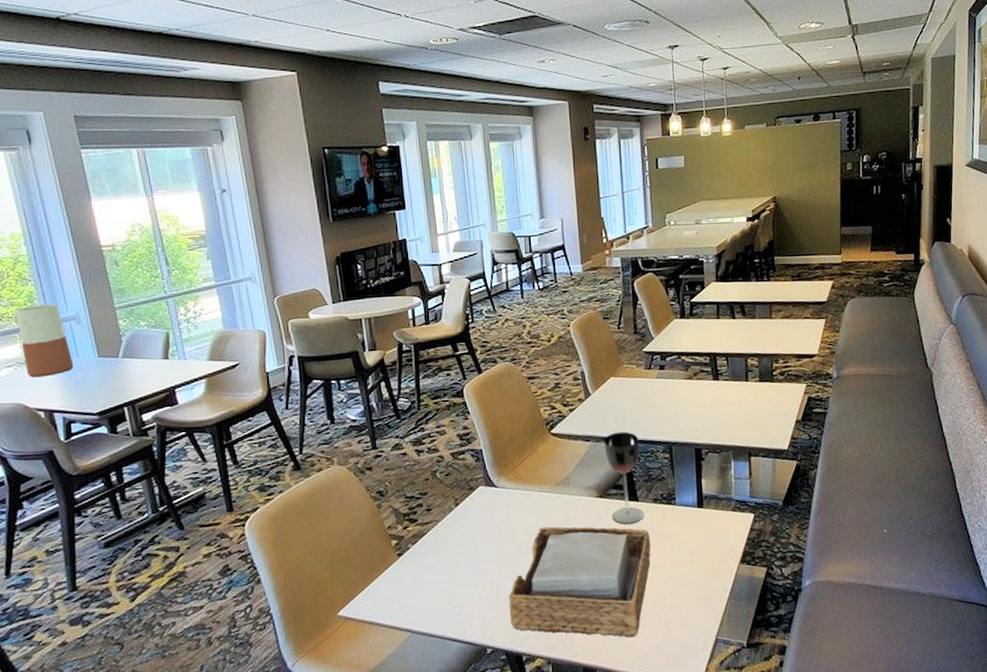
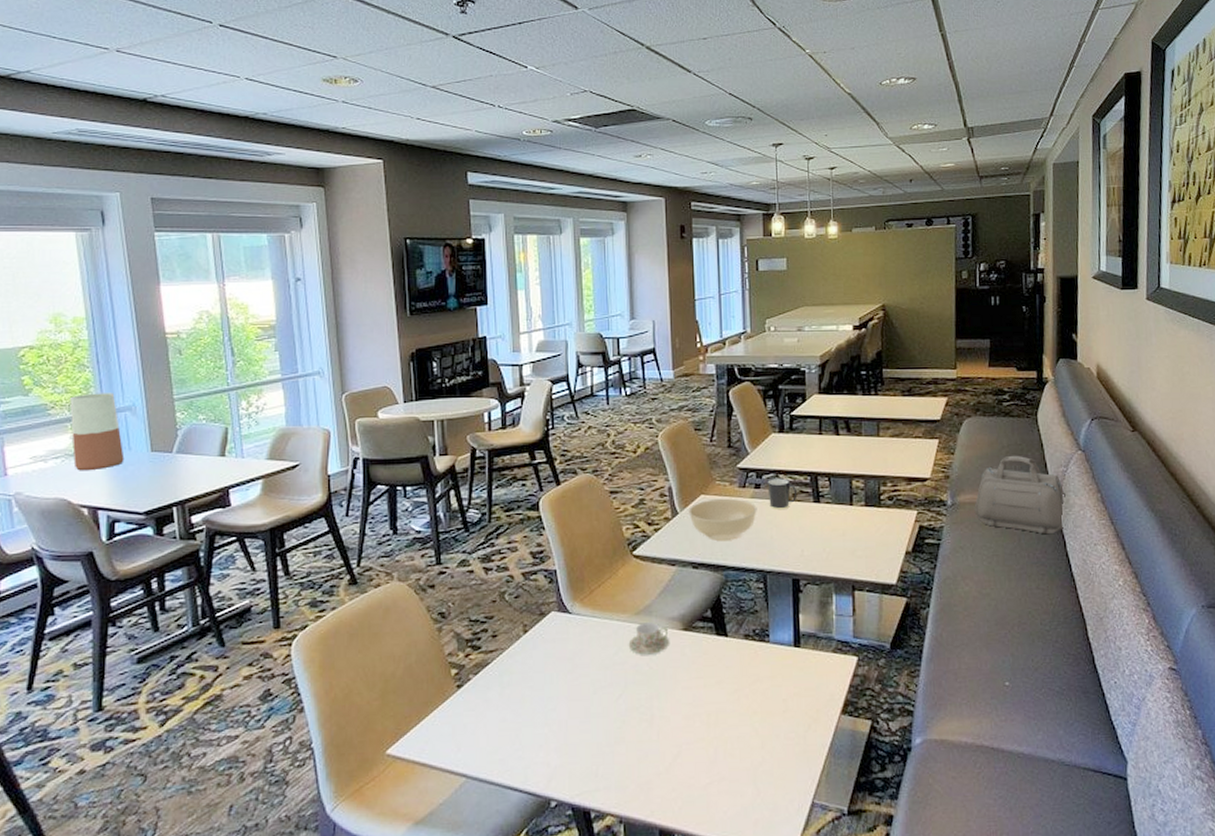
napkin holder: present [508,526,651,638] -> none [578,661,741,796]
teacup: none [550,491,587,521] -> present [628,621,670,655]
bowl: none [600,379,662,418] -> present [688,498,757,540]
wineglass: present [604,431,644,524] -> none [691,556,734,662]
mug: none [671,359,698,389] -> present [767,478,798,511]
handbag: none [857,330,938,401] -> present [974,455,1066,535]

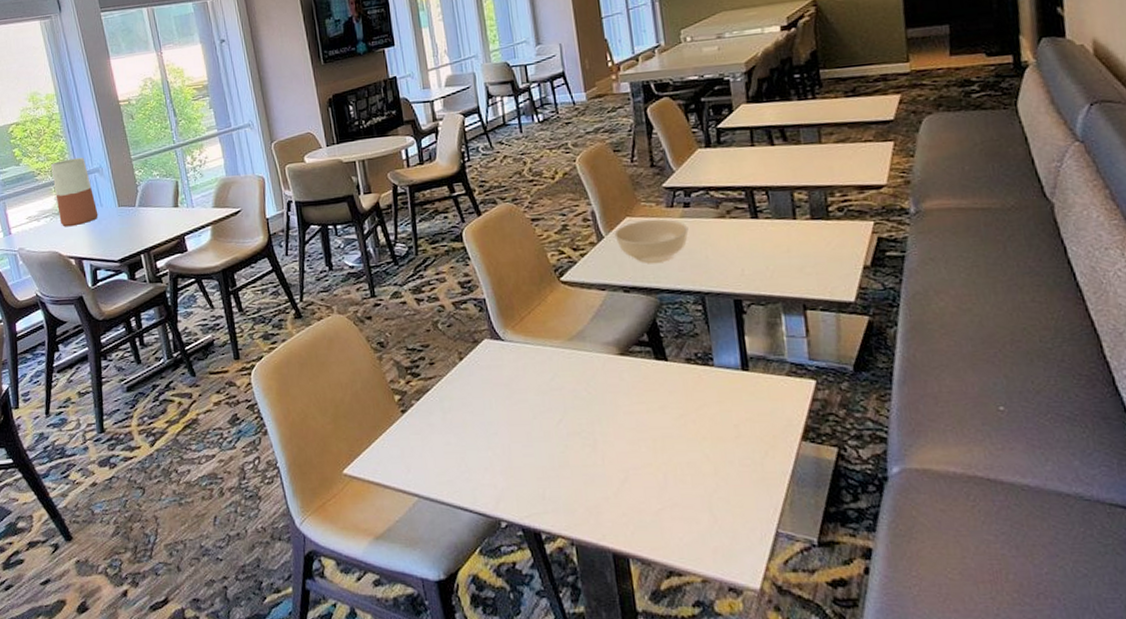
teacup: present [628,621,670,655] -> none [564,347,607,380]
mug: present [767,478,798,511] -> none [697,195,732,229]
handbag: present [974,455,1066,535] -> none [944,152,1065,241]

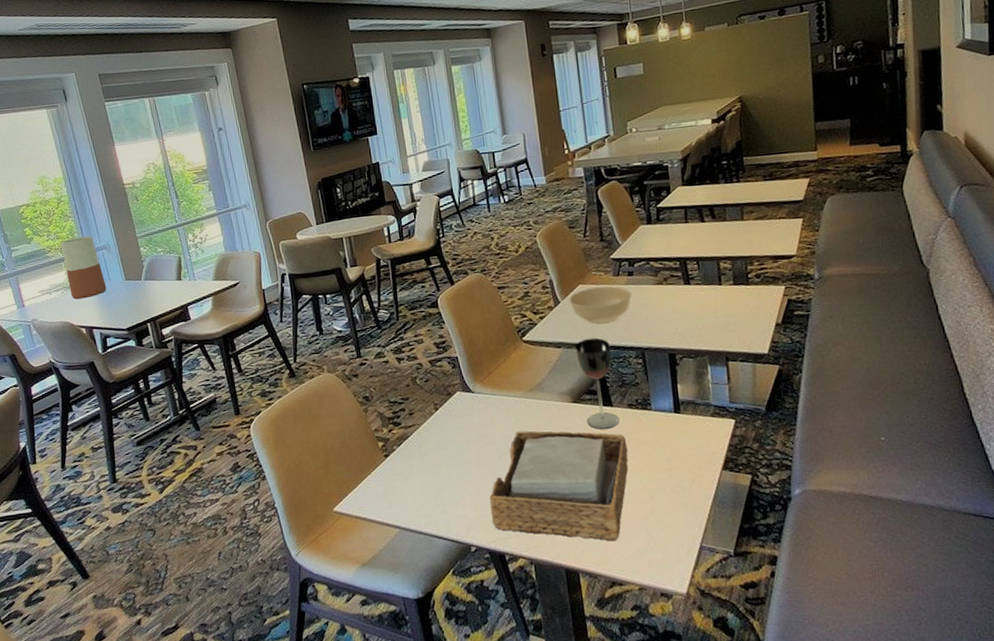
napkin holder: none [522,386,687,522] -> present [489,430,629,541]
wineglass: none [622,279,676,387] -> present [575,337,620,429]

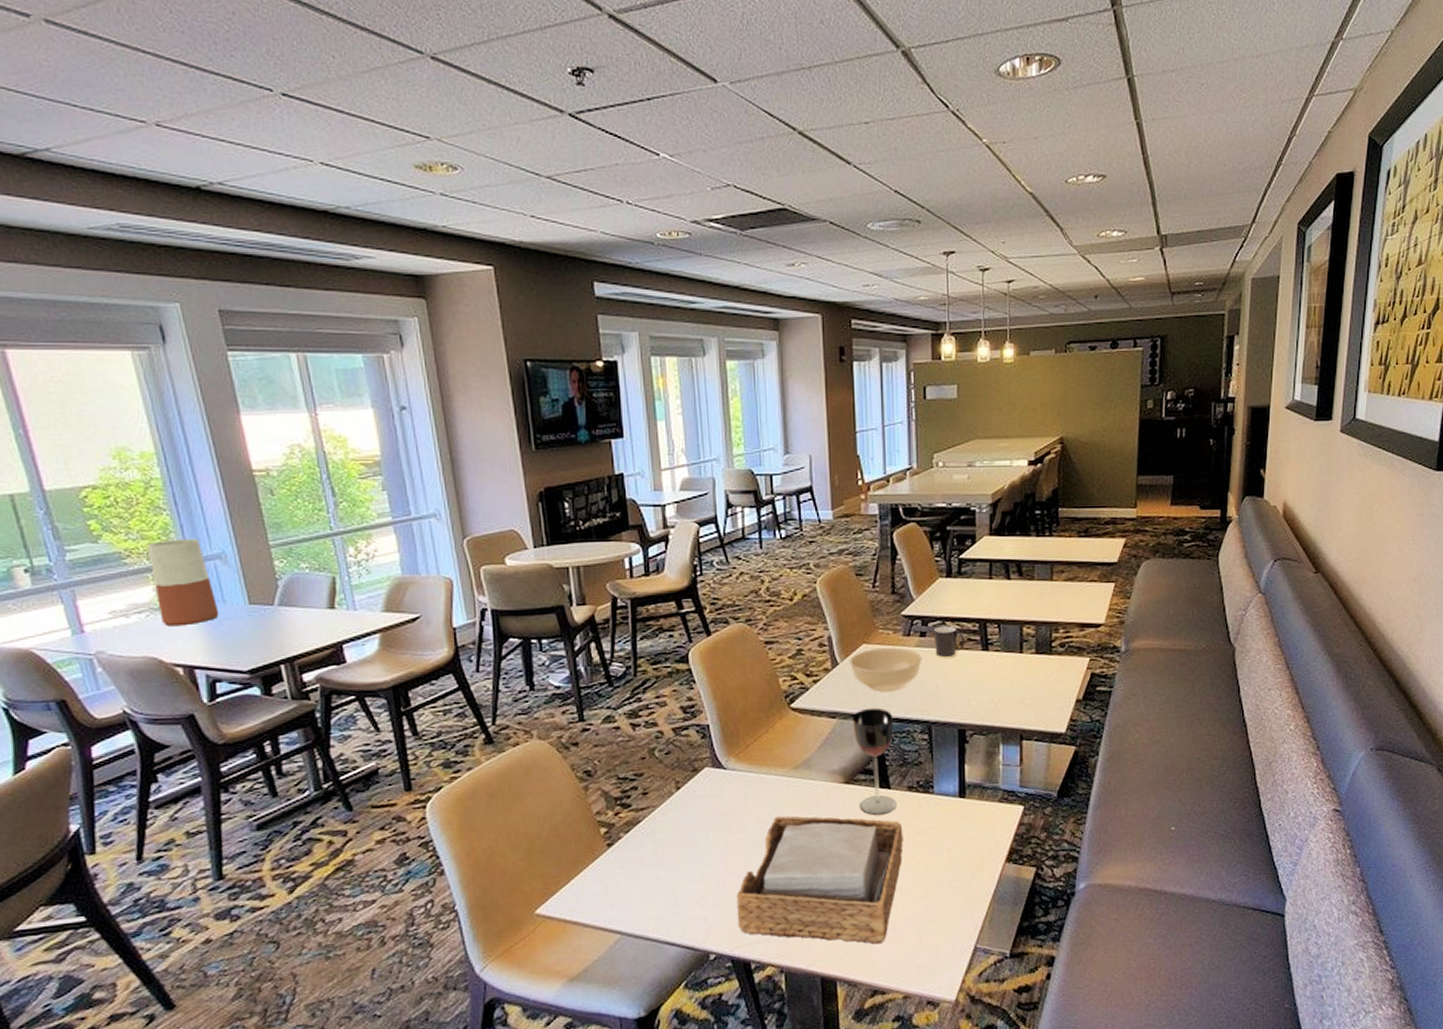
mug: none [639,265,668,294] -> present [933,626,965,660]

